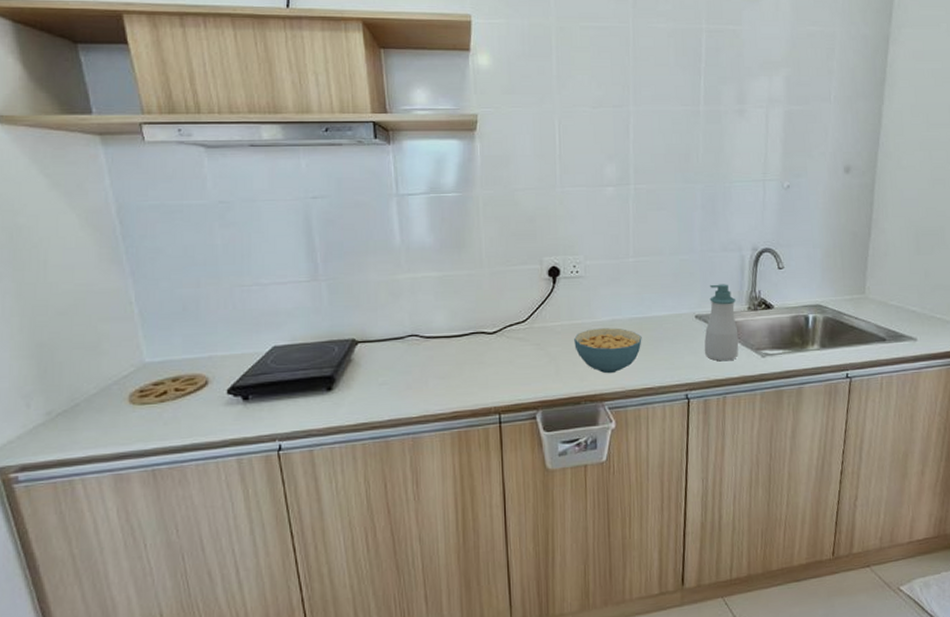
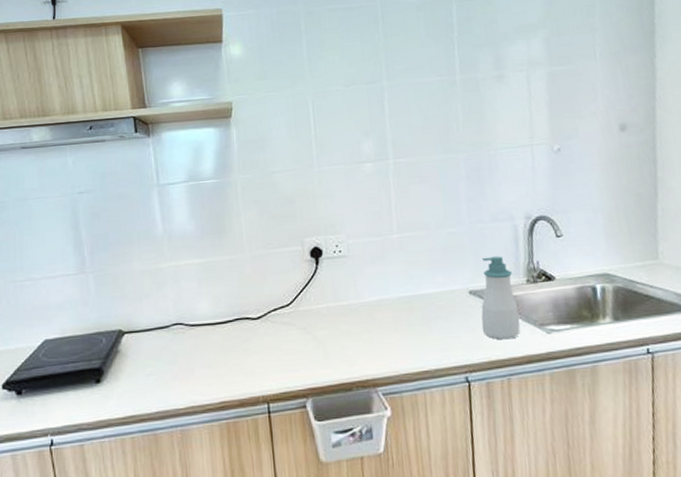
cereal bowl: present [574,328,642,374] -> none [341,308,414,357]

